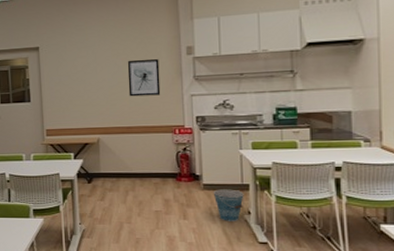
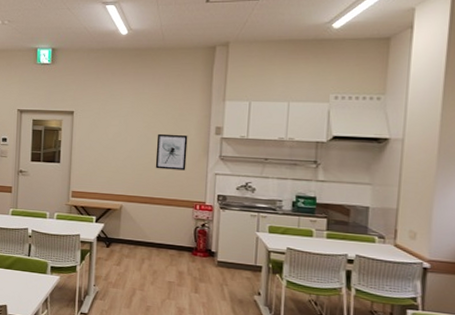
bucket: present [213,189,244,221] -> none [226,267,256,301]

